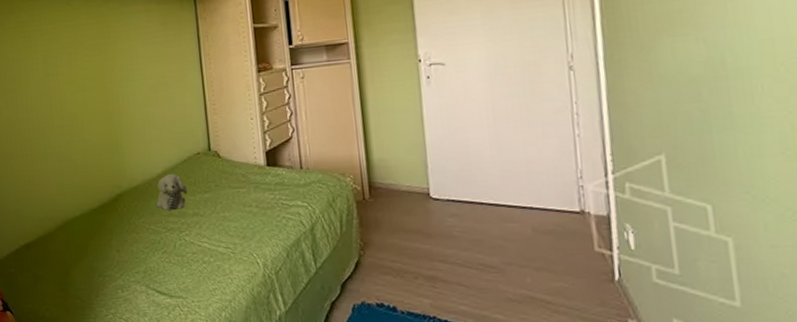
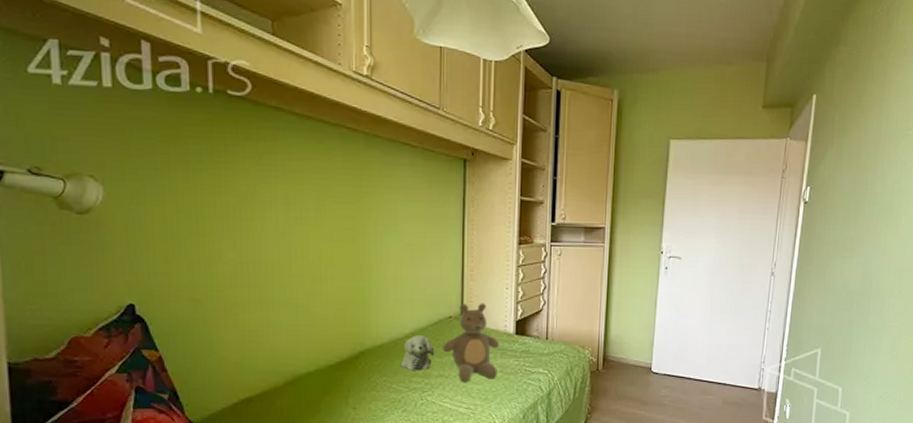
teddy bear: none [194,136,253,220] -> present [442,303,499,382]

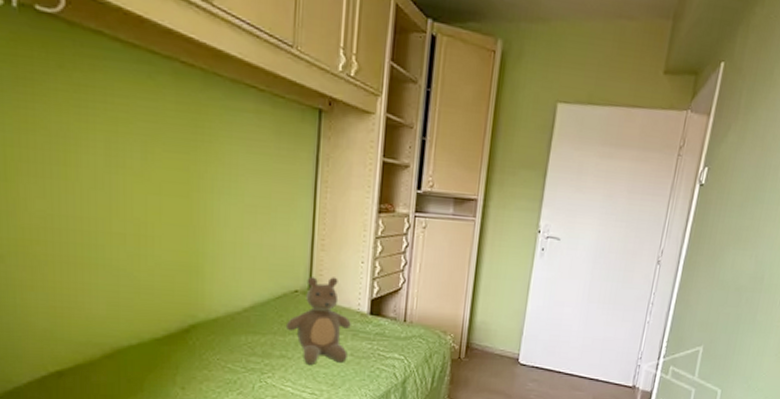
plush toy: present [400,335,435,371] -> none [237,310,277,350]

